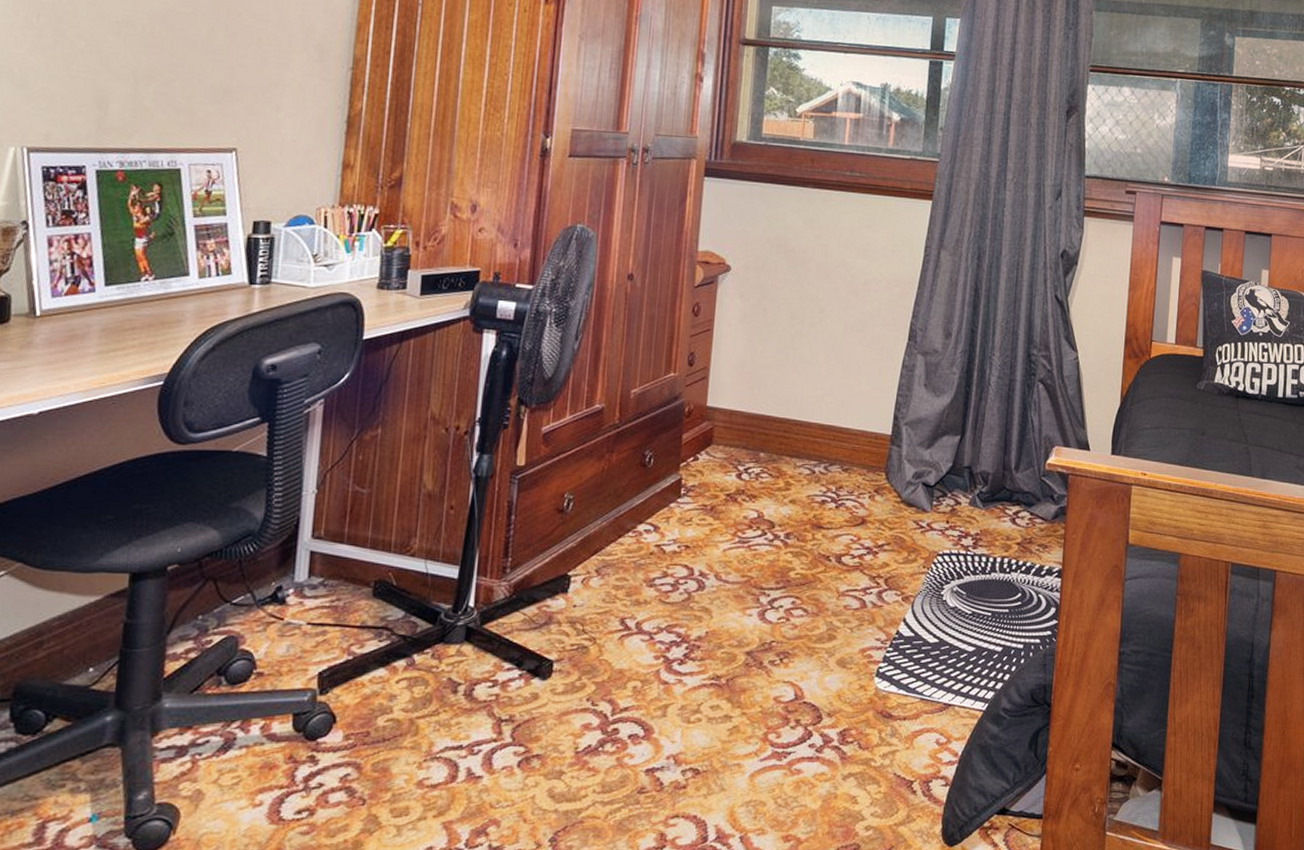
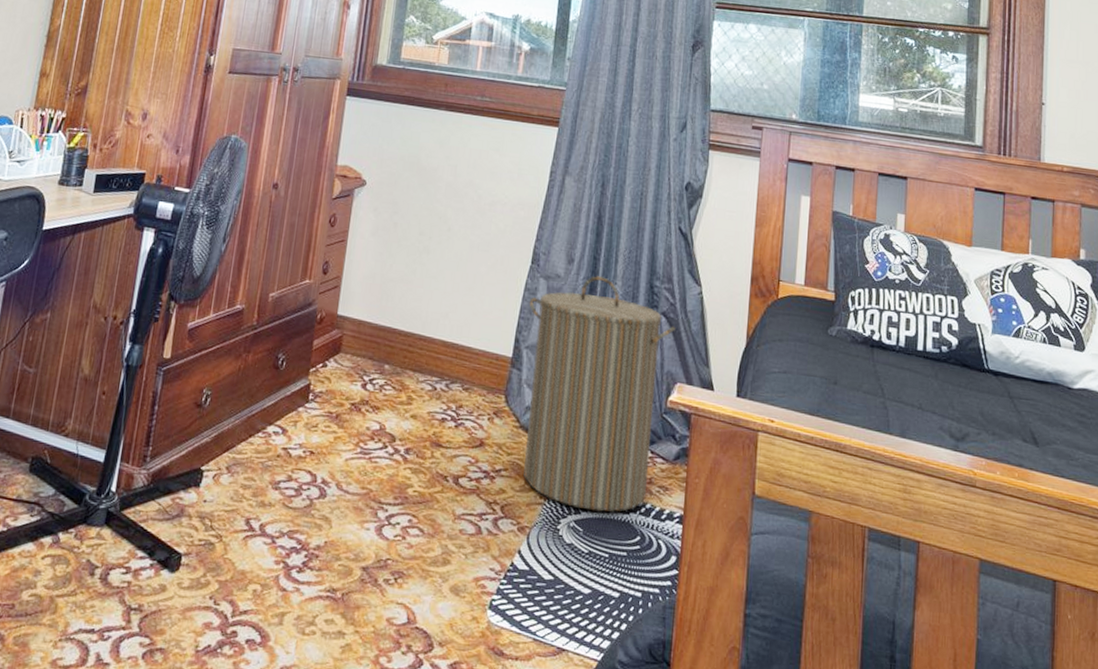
laundry hamper: none [906,348,1053,574] -> present [524,276,676,512]

